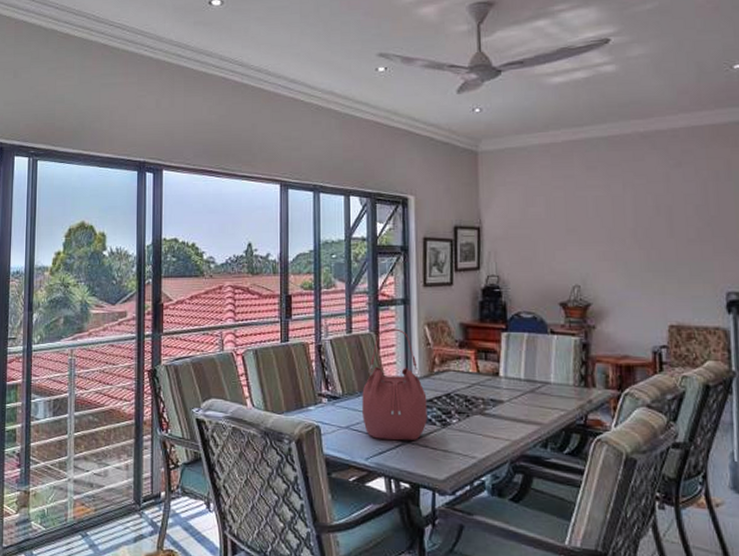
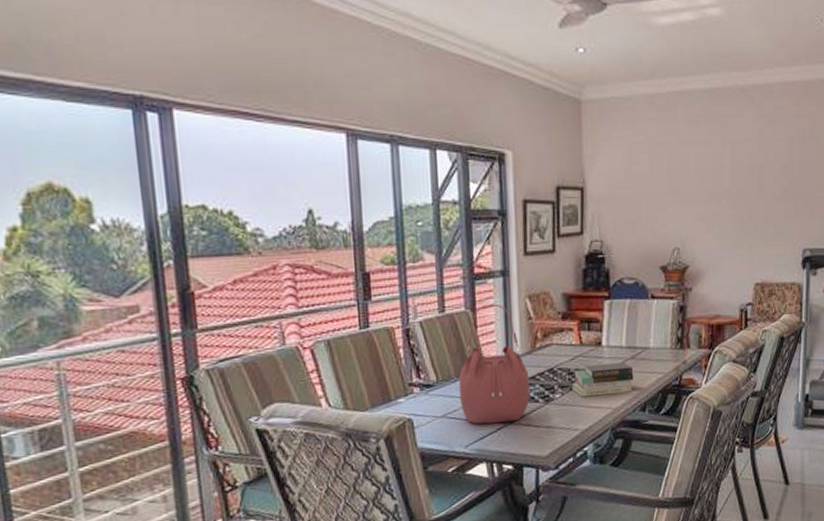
books: none [468,394,534,426] -> present [571,362,634,397]

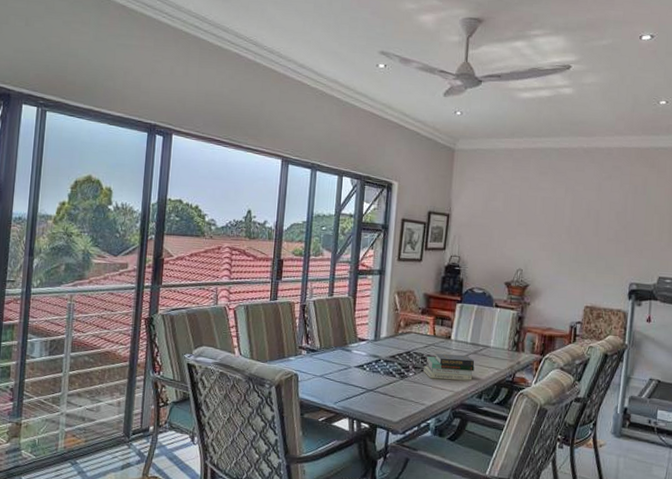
handbag: present [459,303,530,424] -> none [335,294,391,390]

